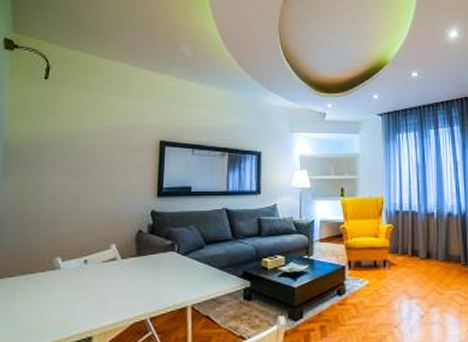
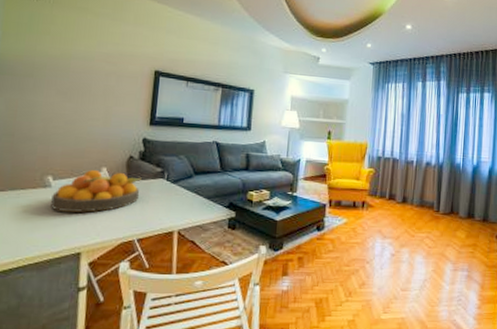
fruit bowl: none [60,248,151,294] -> present [51,170,142,213]

